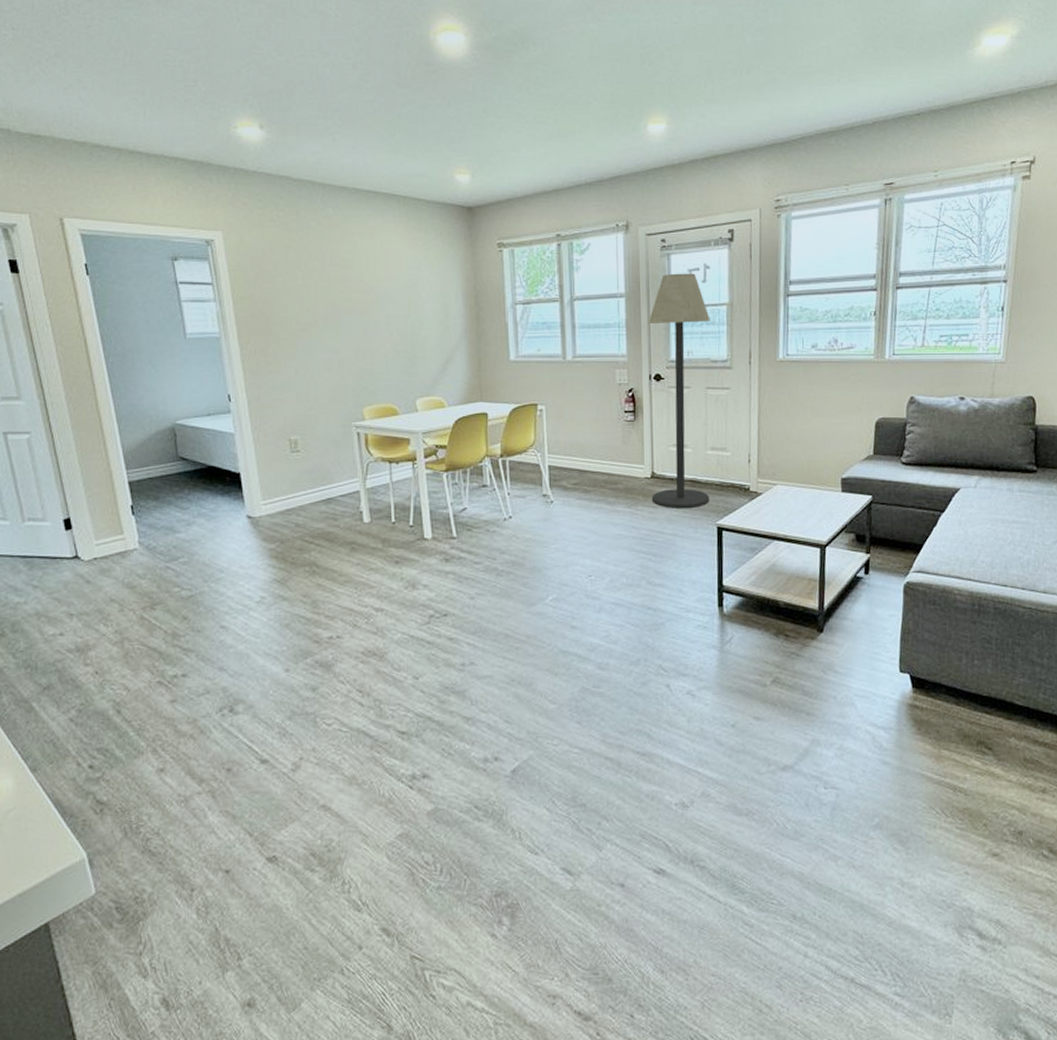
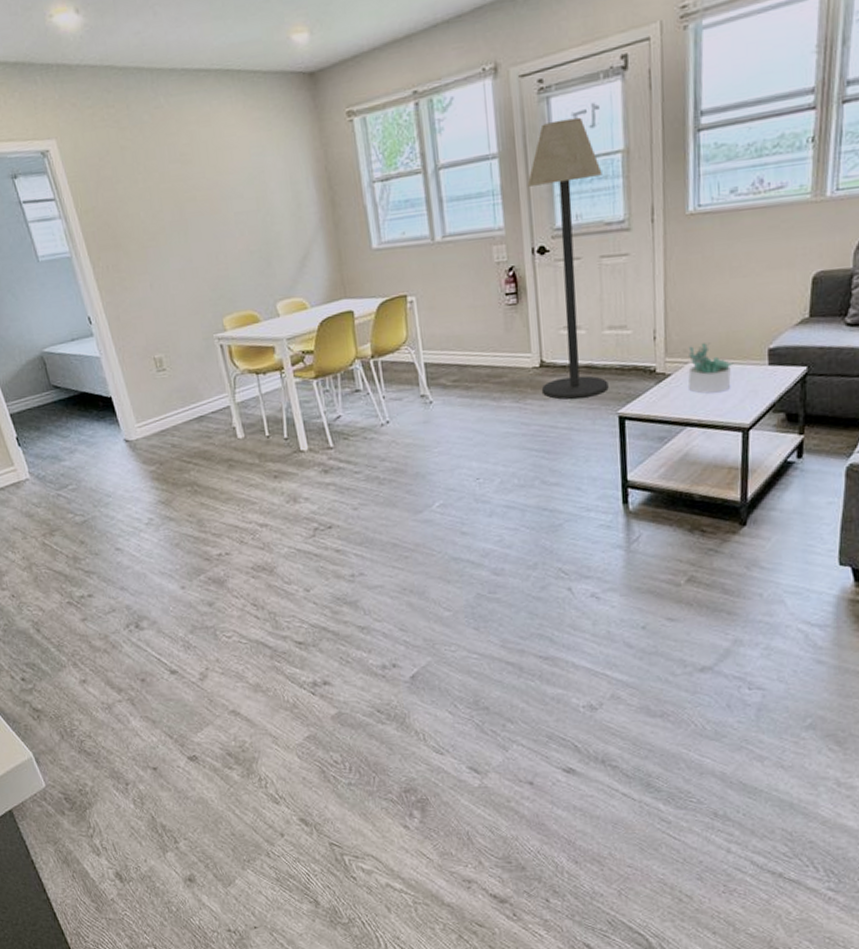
succulent plant: none [776,469,813,512] -> present [688,342,734,394]

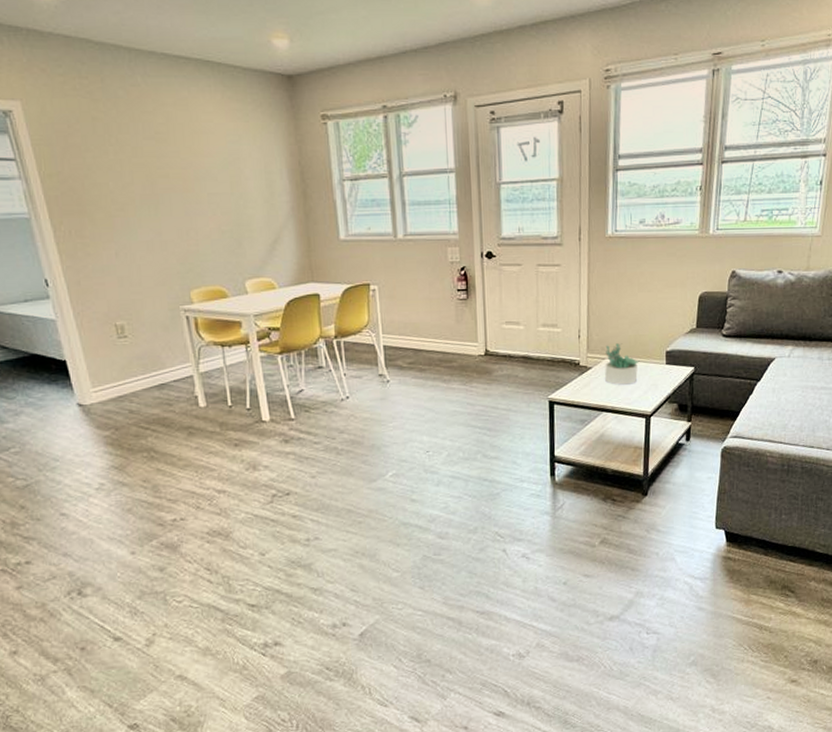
floor lamp: present [527,117,609,400] -> none [478,147,541,384]

